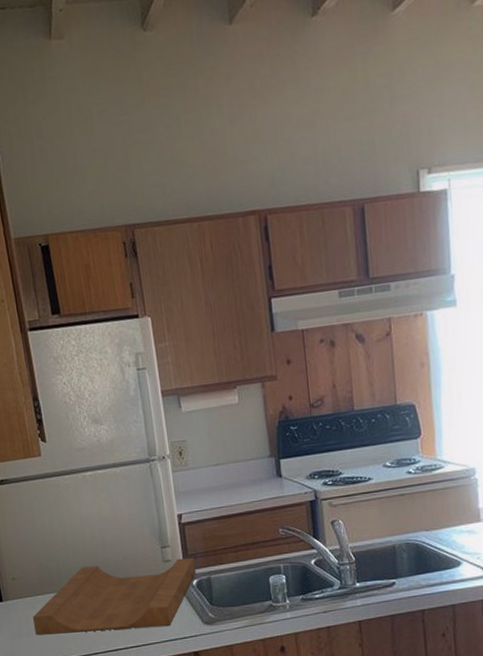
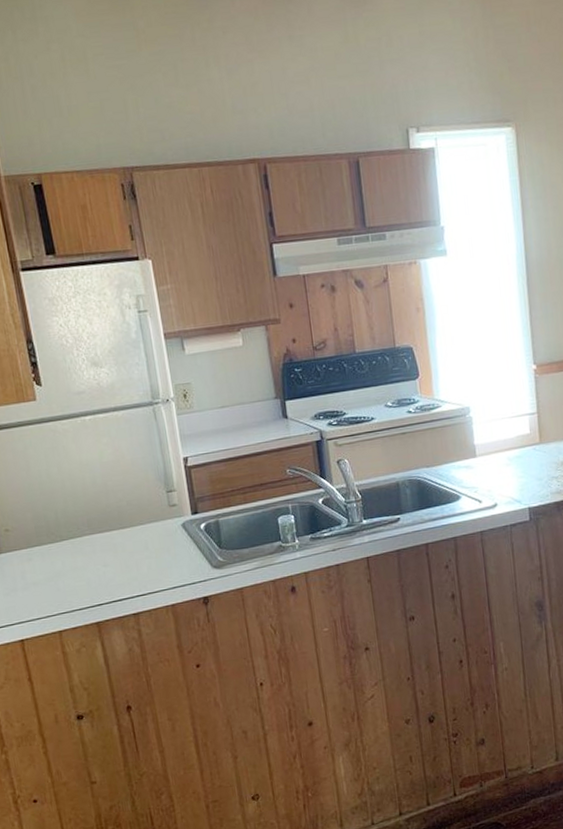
cutting board: present [32,557,196,636] -> none [28,500,204,589]

